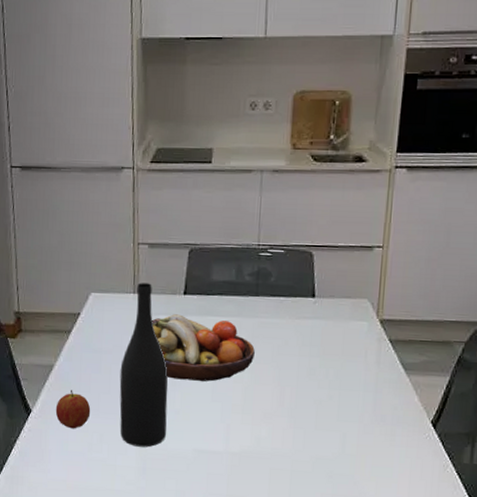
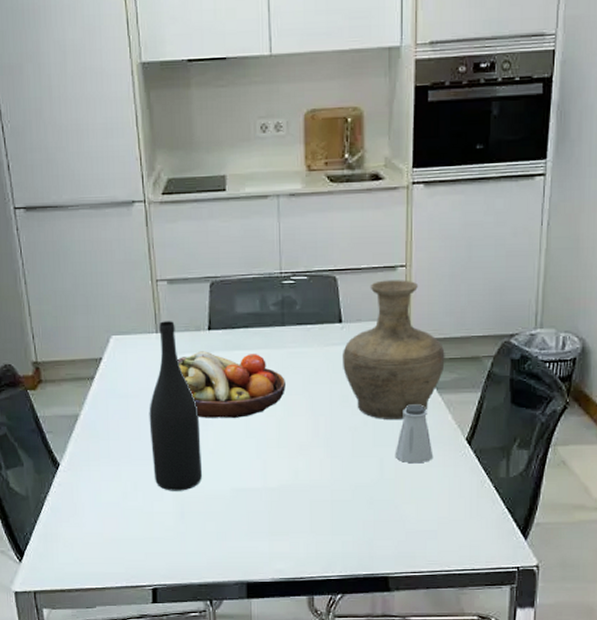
fruit: present [55,389,91,429] -> none [85,438,122,479]
vase: none [312,259,416,397] -> present [341,280,445,420]
saltshaker: none [358,383,397,442] -> present [395,404,434,464]

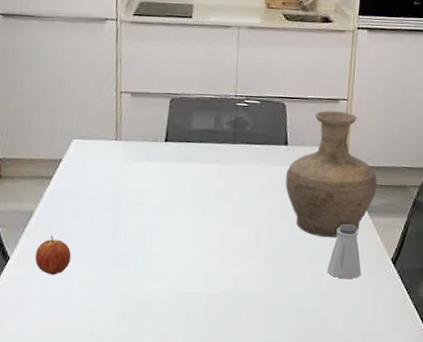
fruit: none [85,438,122,479] -> present [35,235,72,275]
wine bottle: present [149,321,203,491] -> none [100,130,149,291]
fruit bowl: present [177,351,286,419] -> none [133,160,232,226]

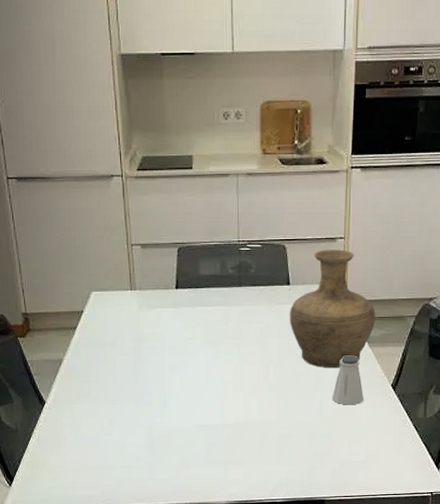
fruit: present [35,235,72,275] -> none [67,380,100,415]

